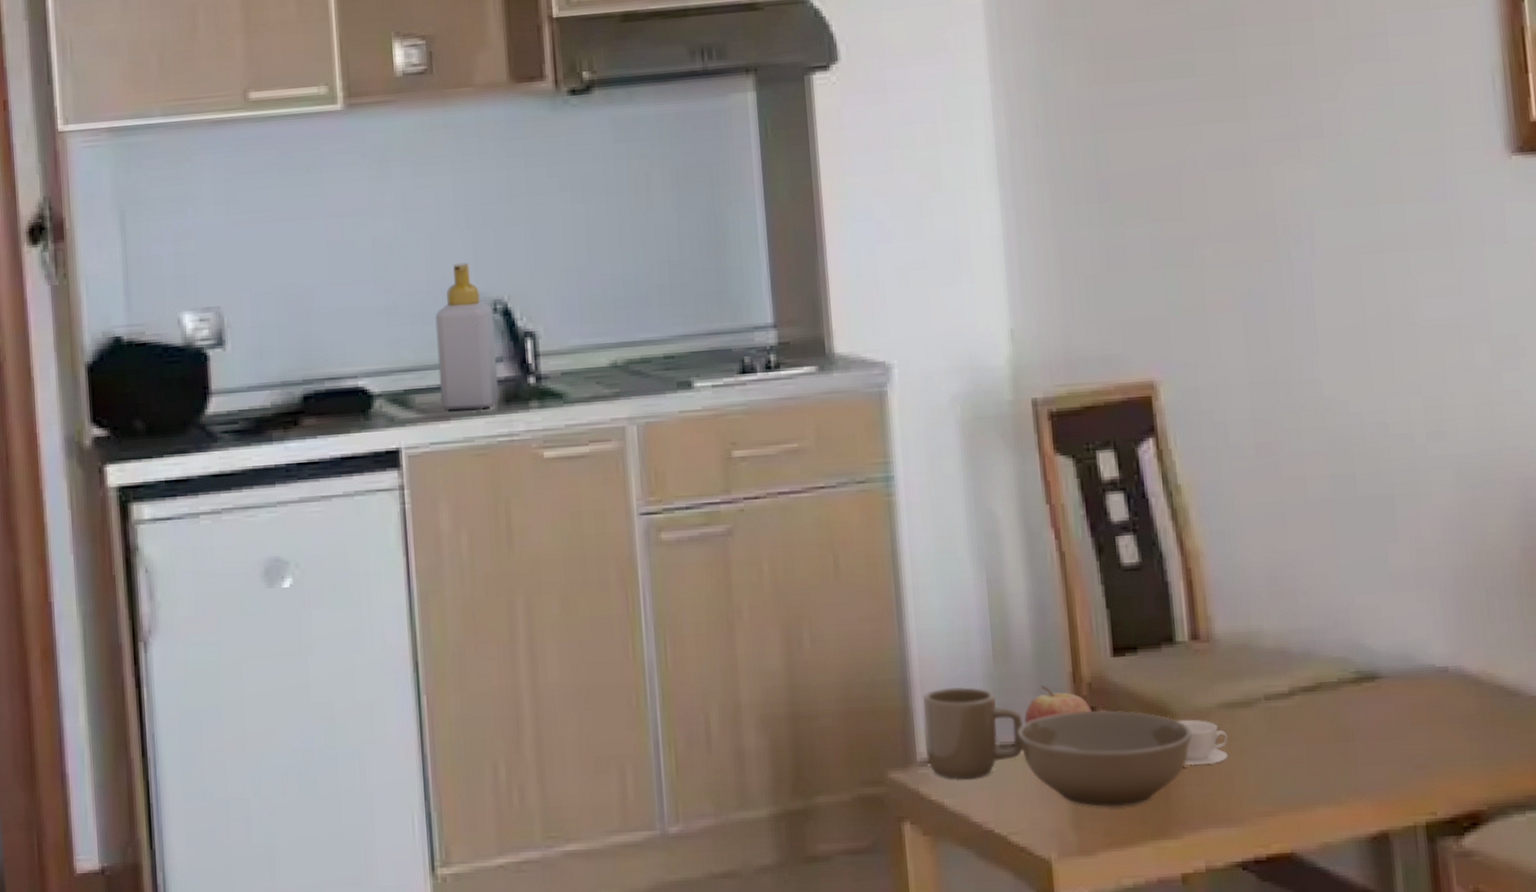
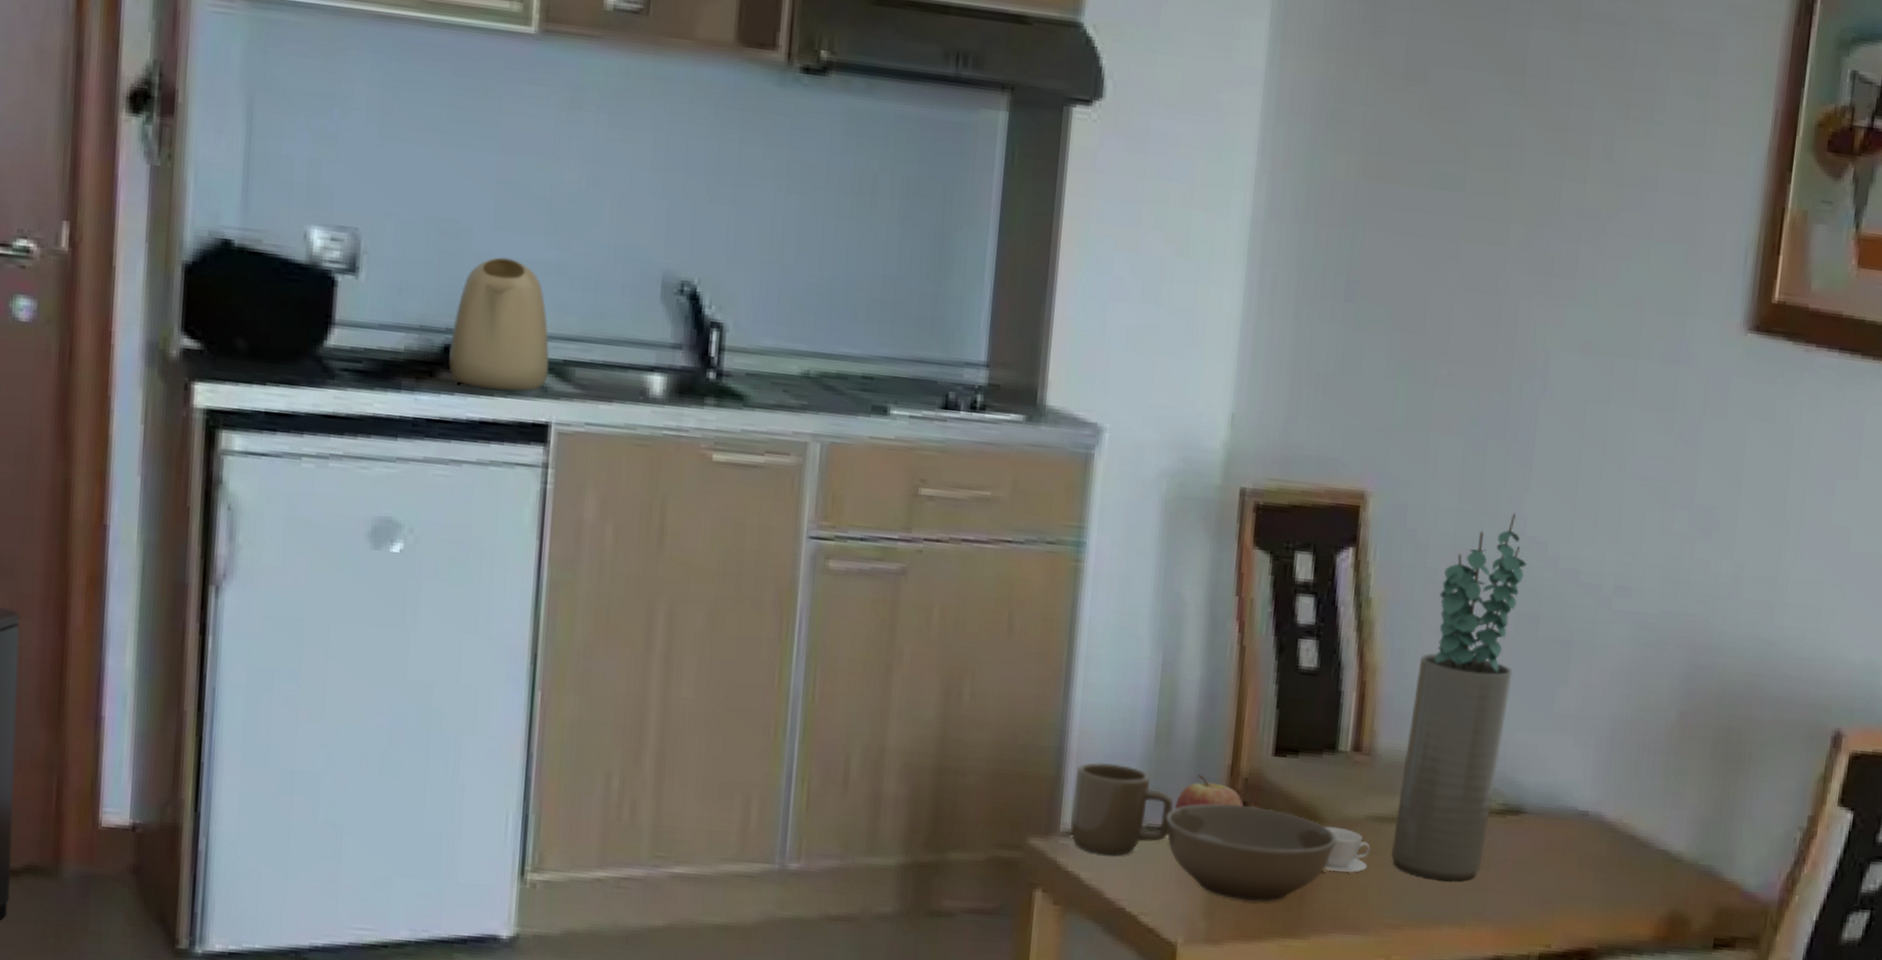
kettle: none [308,308,393,429] -> present [448,257,550,392]
soap bottle: present [435,263,498,410] -> none [604,232,679,397]
vase: none [1241,376,1347,760] -> present [1391,513,1527,881]

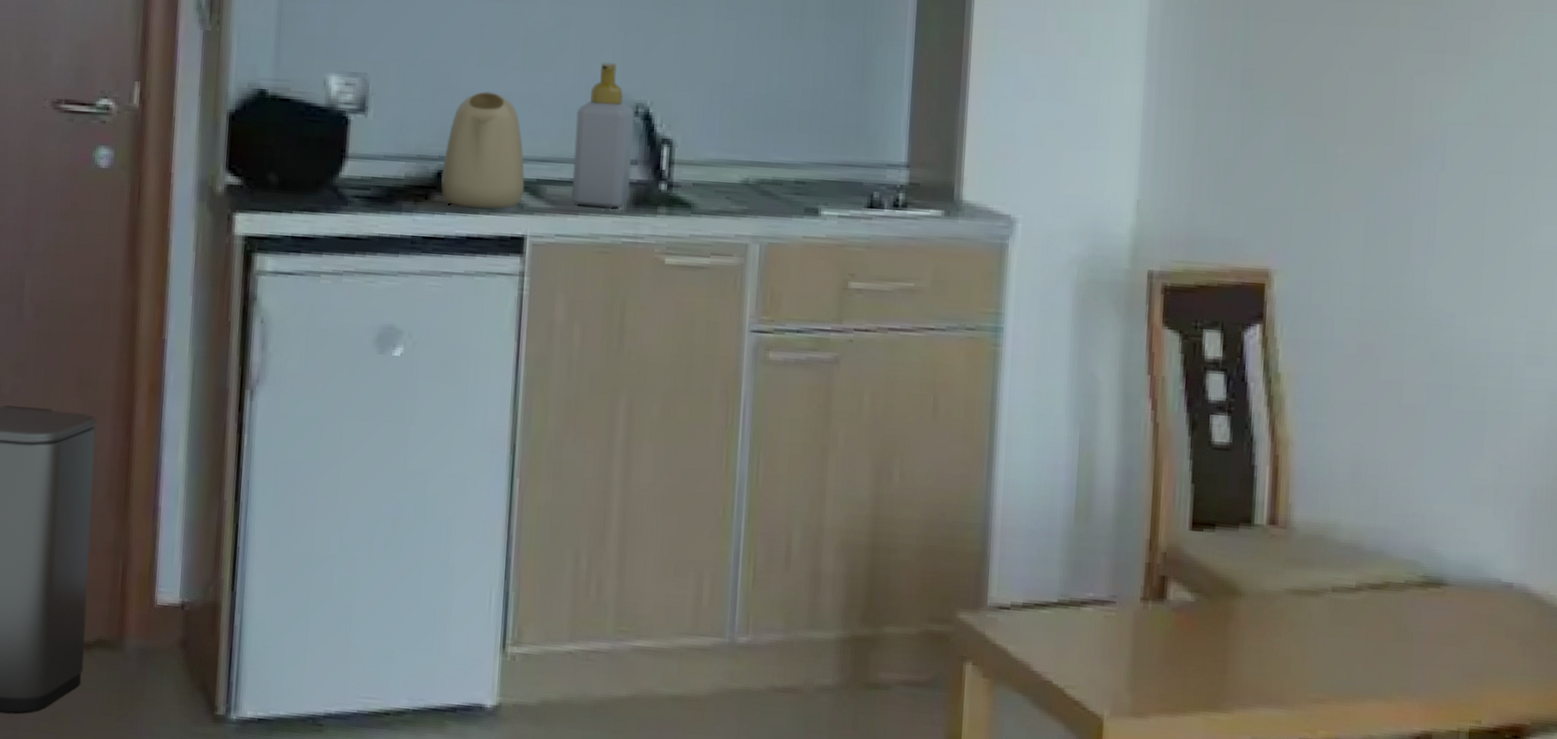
soap bottle: none [604,232,679,397] -> present [571,62,634,208]
mug: present [1070,762,1173,855] -> none [997,538,1095,628]
bowl: present [1165,803,1337,902] -> none [1088,578,1257,675]
fruit: present [1175,774,1244,809] -> none [1097,549,1164,584]
teacup: present [1324,826,1371,873] -> none [1244,599,1291,646]
vase: present [1391,513,1527,881] -> none [1311,285,1435,655]

